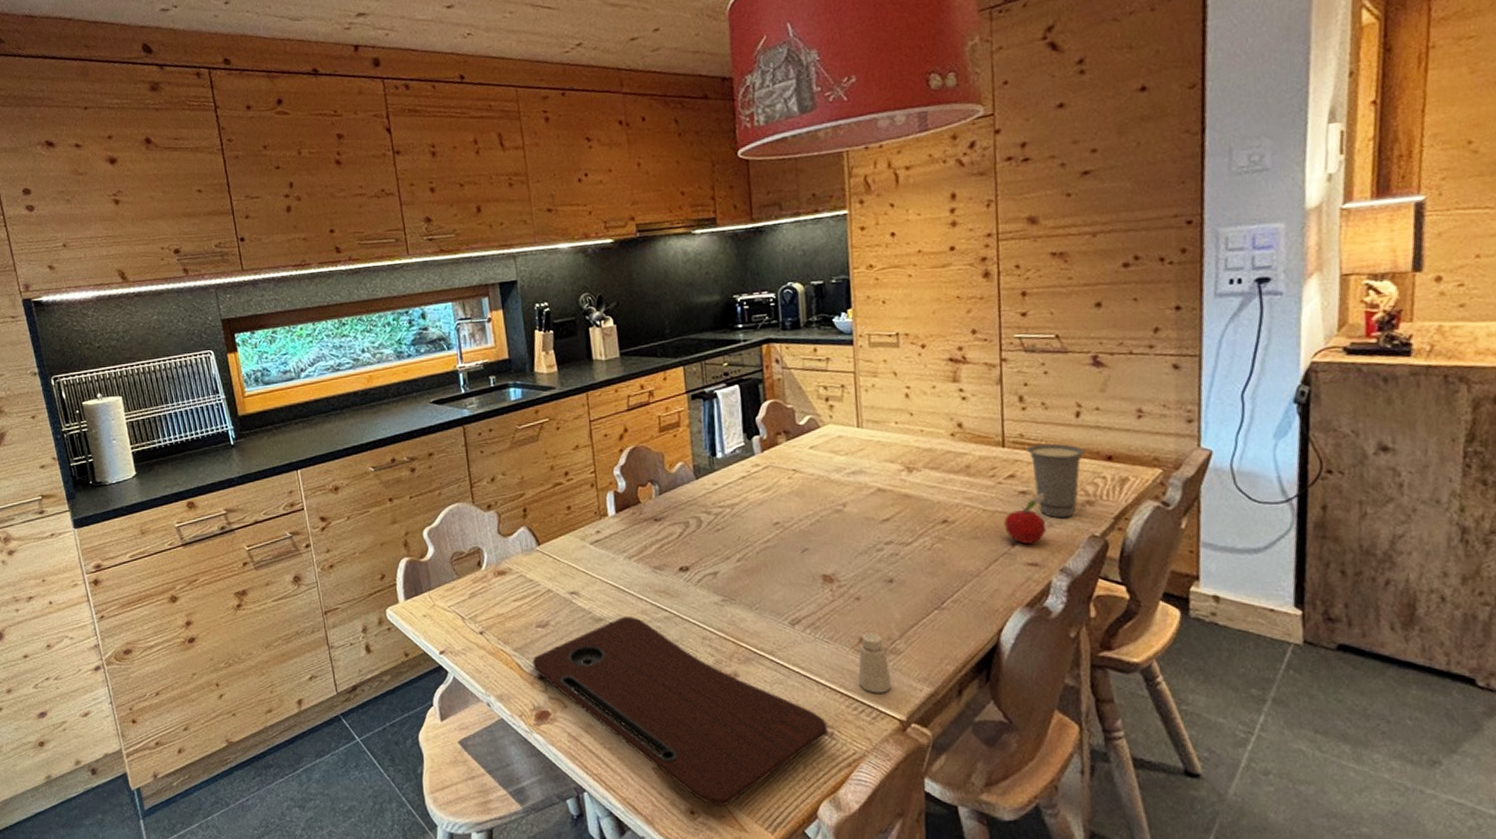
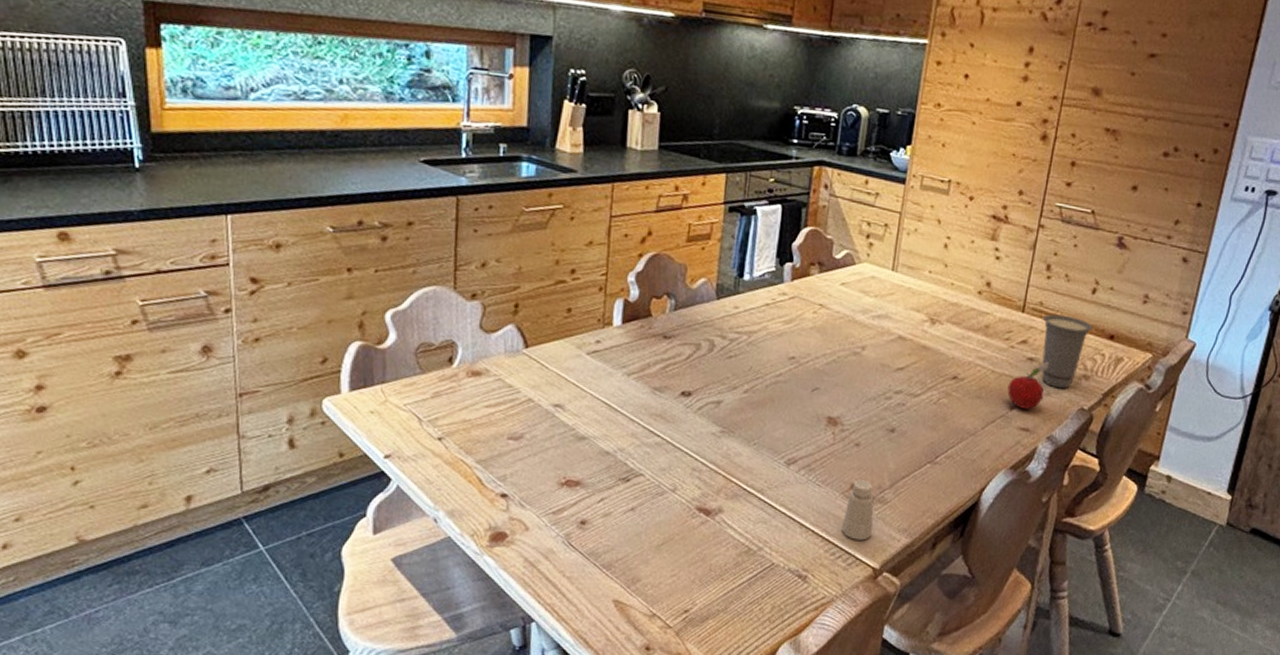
cutting board: present [532,616,828,807] -> none [496,437,803,644]

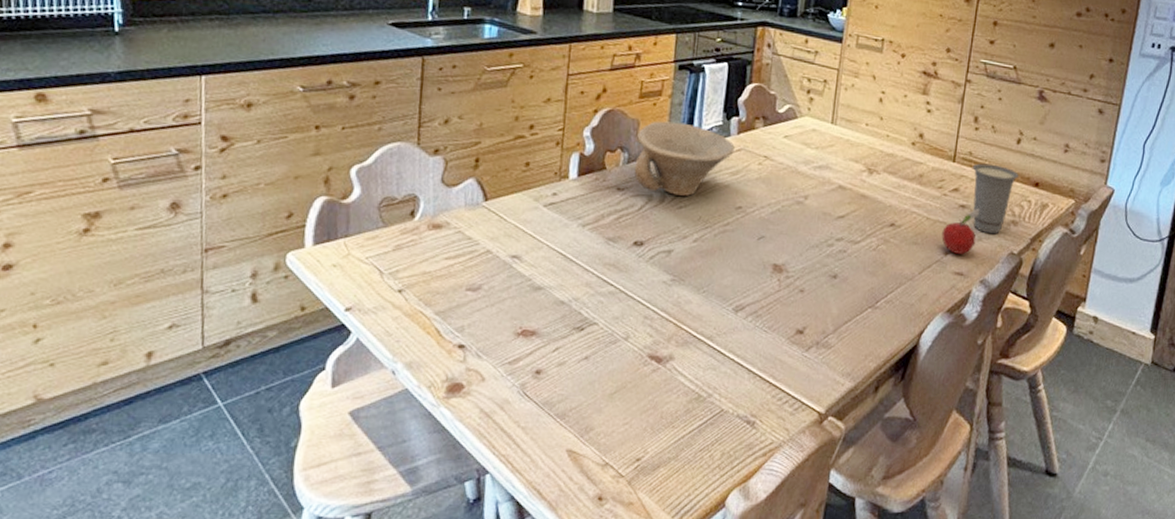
bowl: none [681,266,788,346] -> present [634,121,735,197]
saltshaker: present [842,480,874,541] -> none [788,325,819,385]

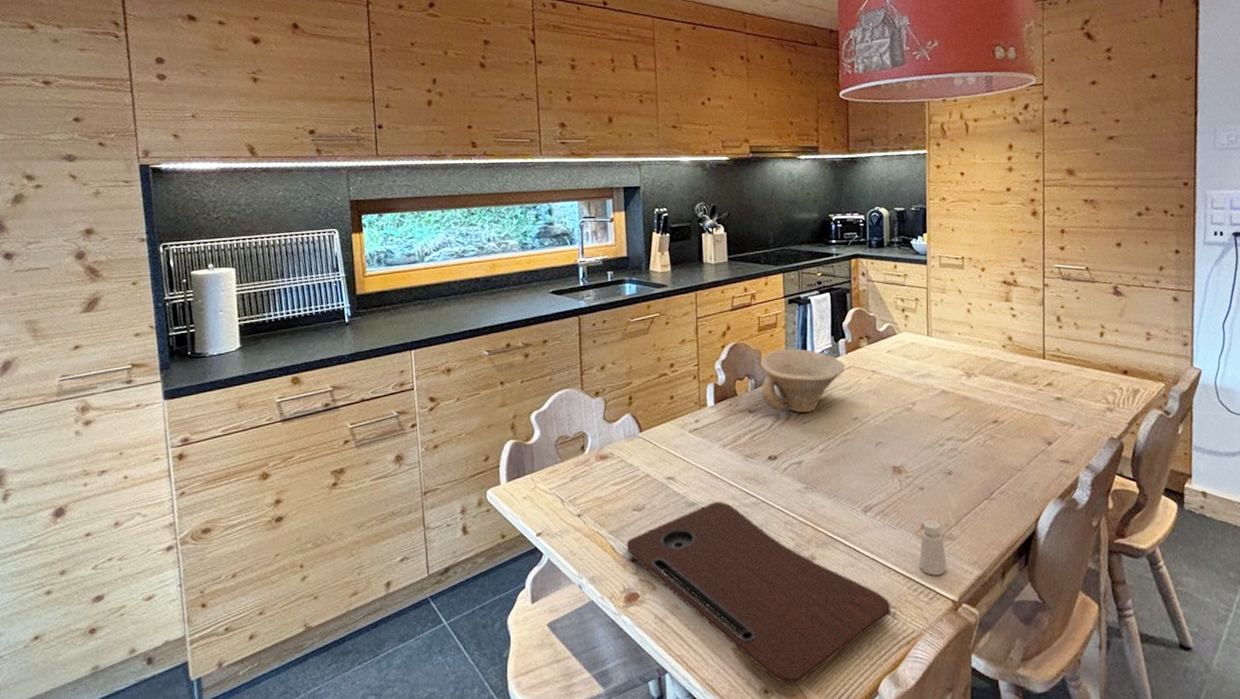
cutting board: none [454,286,752,493] -> present [626,501,891,685]
saltshaker: none [788,325,819,385] -> present [919,520,946,576]
fruit: present [941,208,979,255] -> none [1043,399,1076,444]
cup: present [972,163,1020,235] -> none [1061,357,1108,422]

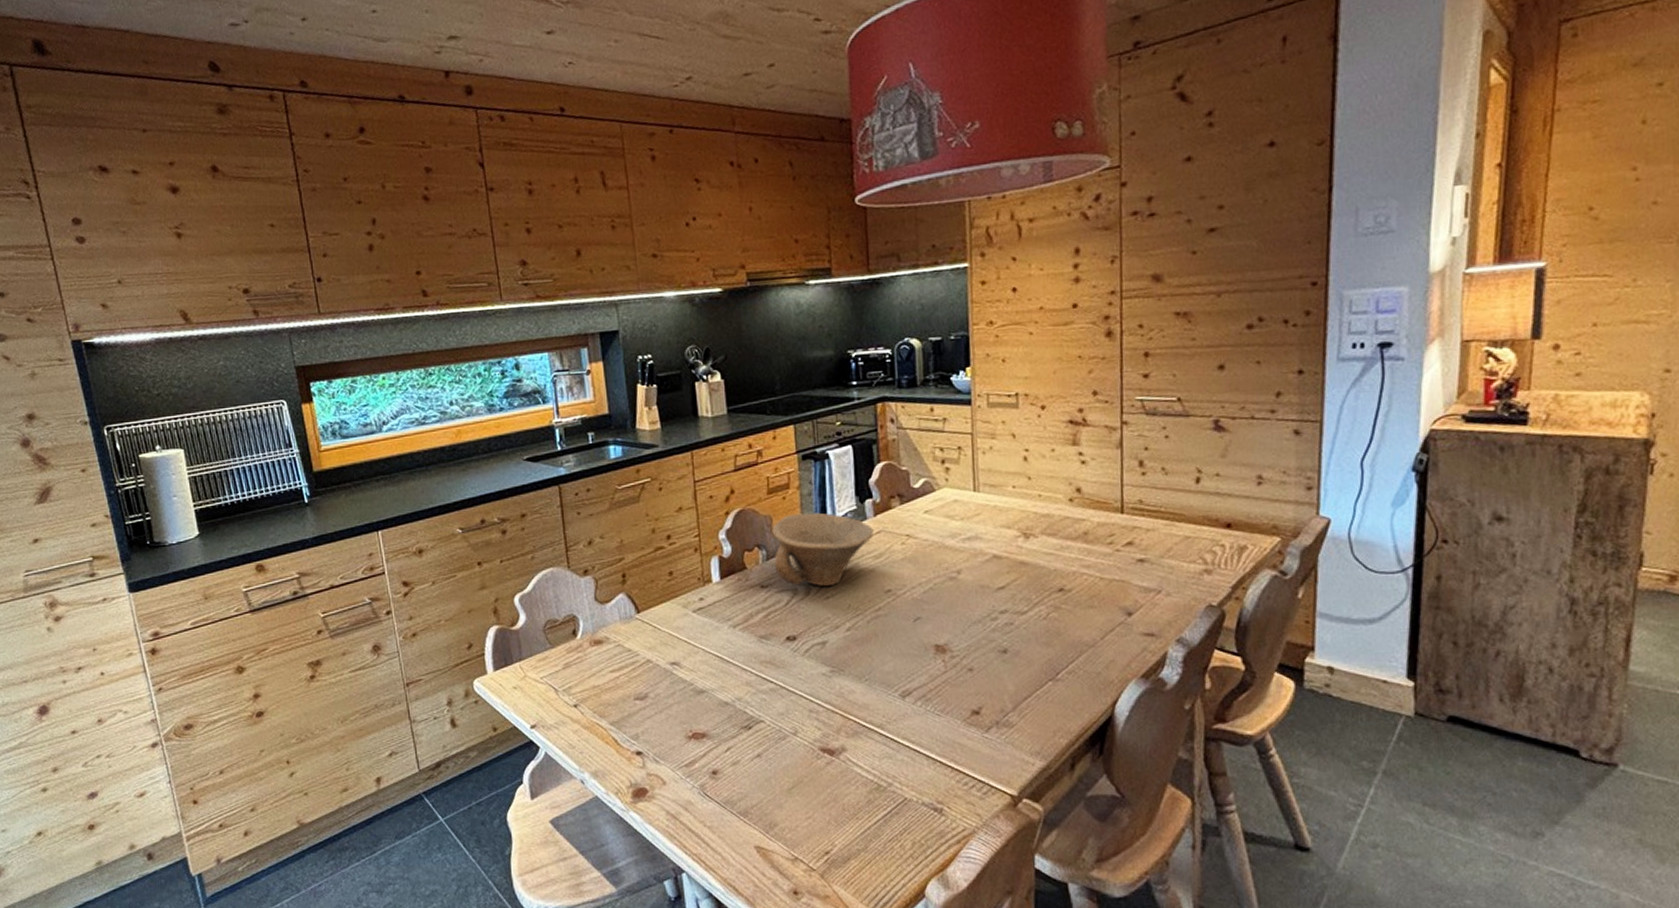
cutting board: present [626,501,891,685] -> none [629,687,938,886]
saltshaker: present [919,520,946,576] -> none [969,705,1002,768]

